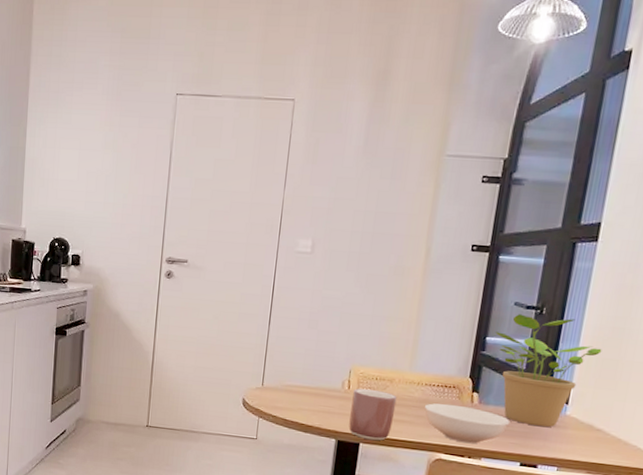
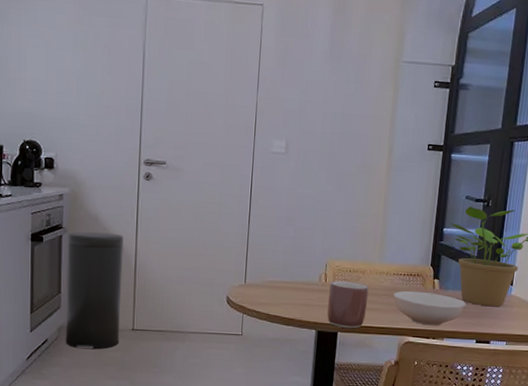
pedal bin: none [82,327,143,444] -> present [65,231,124,350]

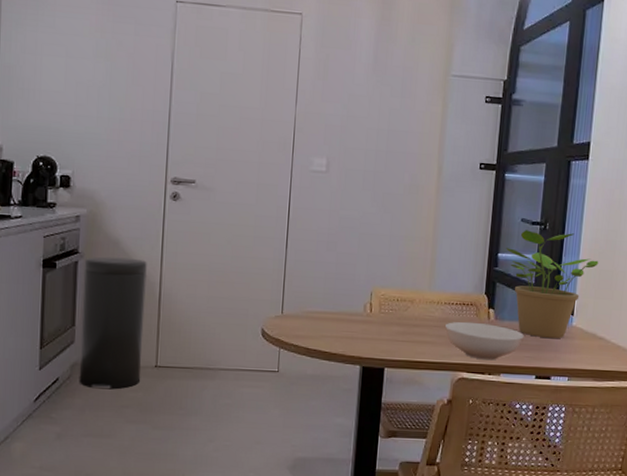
mug: present [327,280,369,329] -> none [373,310,419,364]

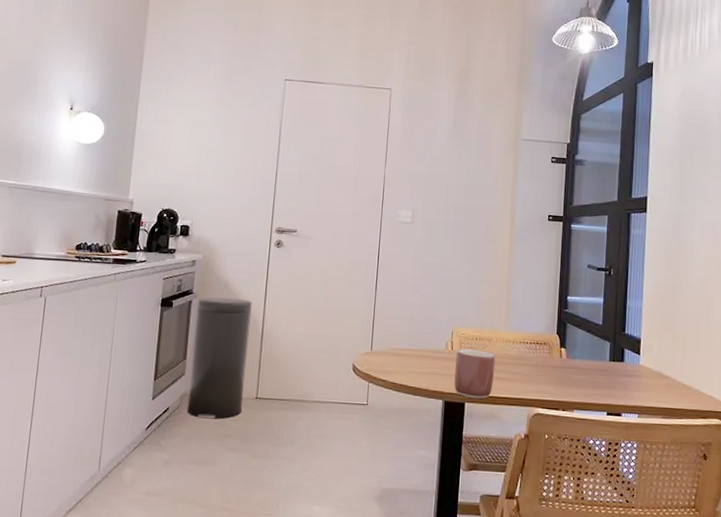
mug: none [373,310,419,364] -> present [454,348,496,400]
bowl: present [444,321,524,361] -> none [520,359,595,397]
potted plant: present [505,230,599,339] -> none [574,275,661,377]

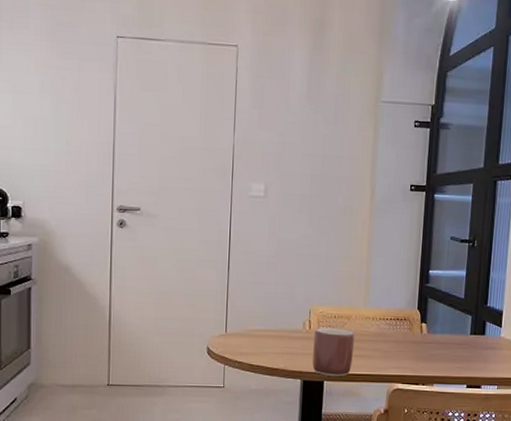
pedal bin: present [187,297,252,419] -> none [36,282,97,408]

